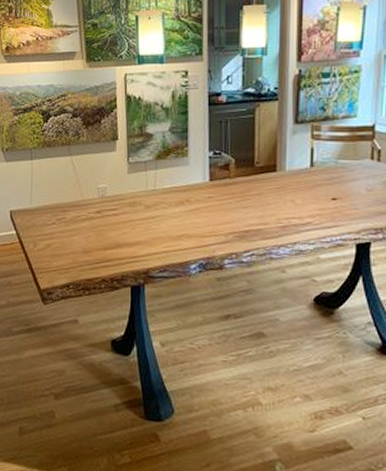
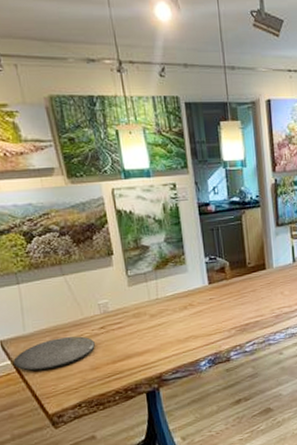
plate: none [18,216,89,246] -> present [13,336,95,372]

